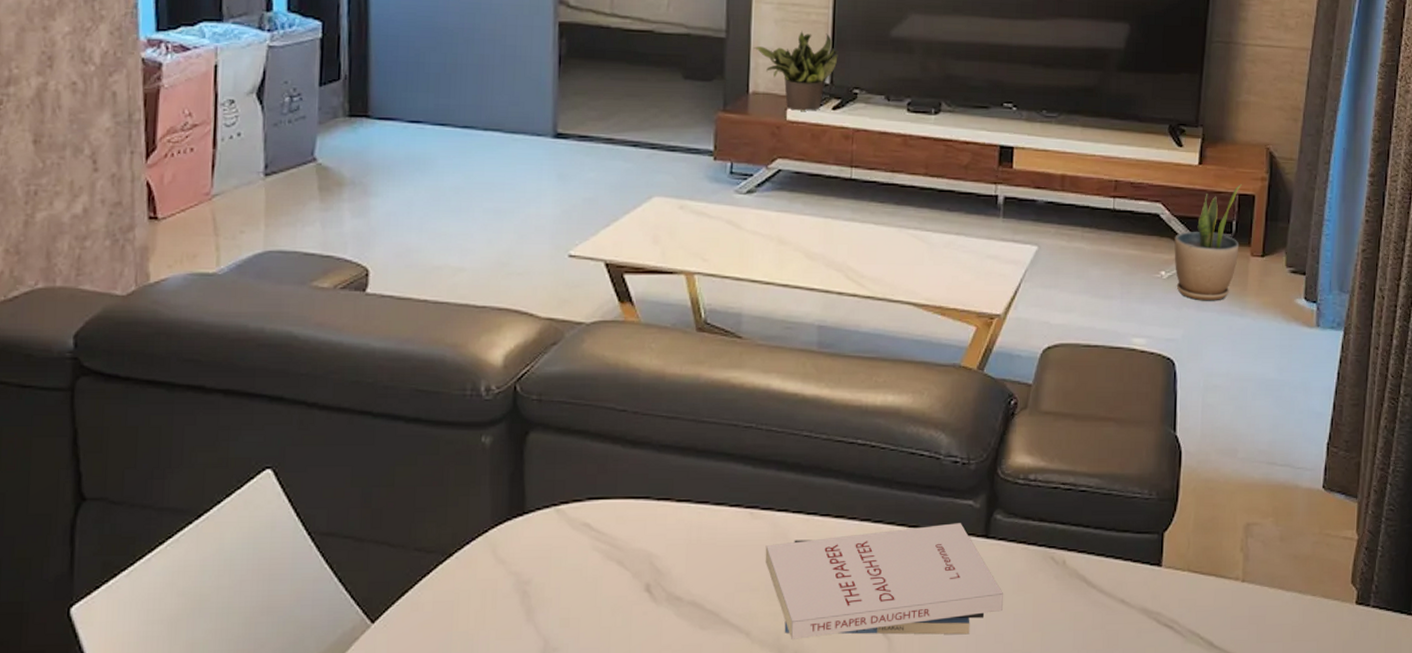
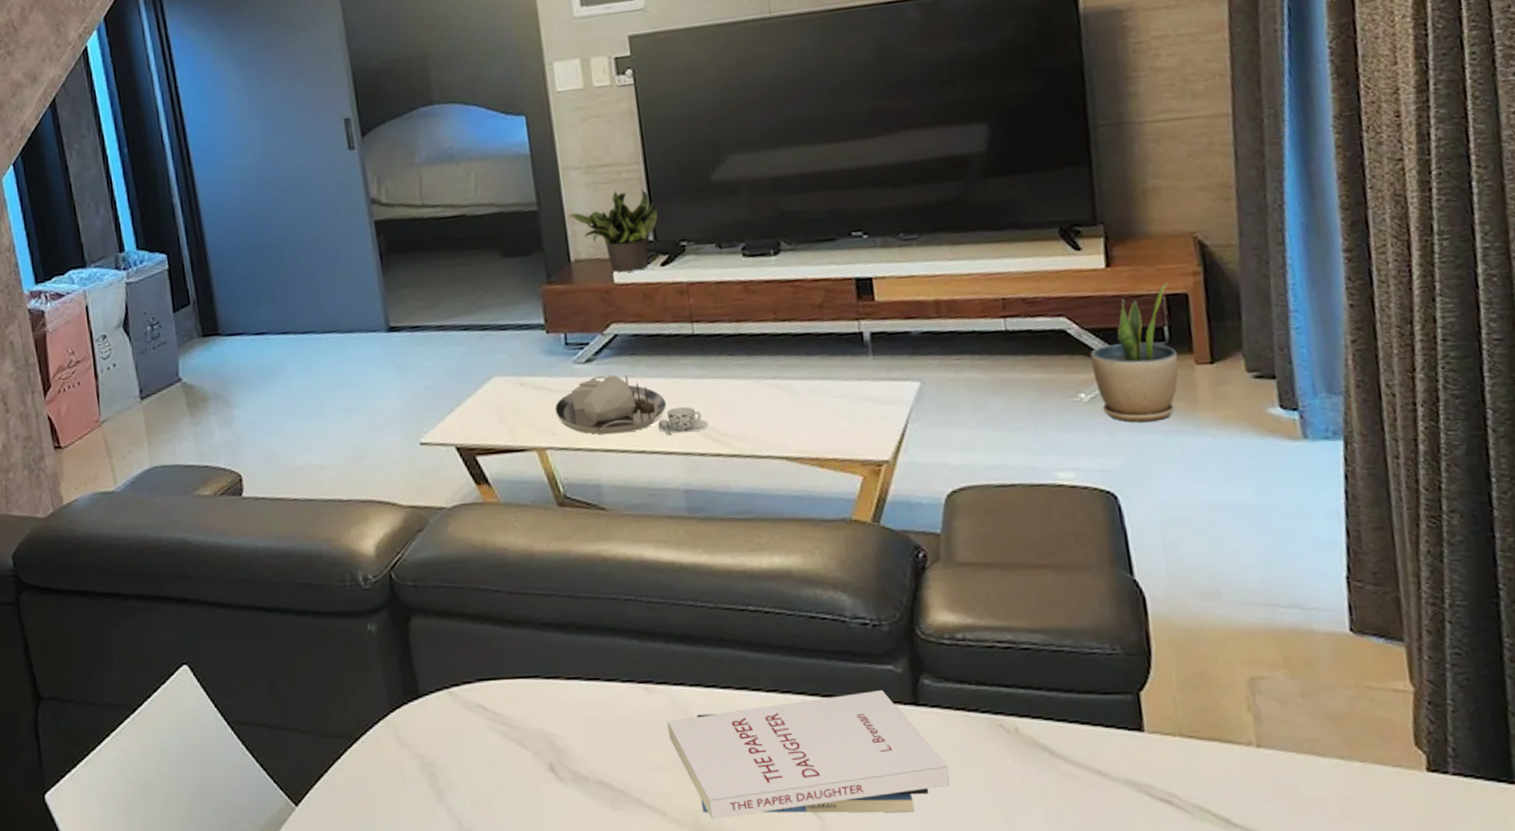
serving tray: none [709,207,815,266] -> present [555,374,666,435]
teacup: none [804,246,851,273] -> present [658,406,709,436]

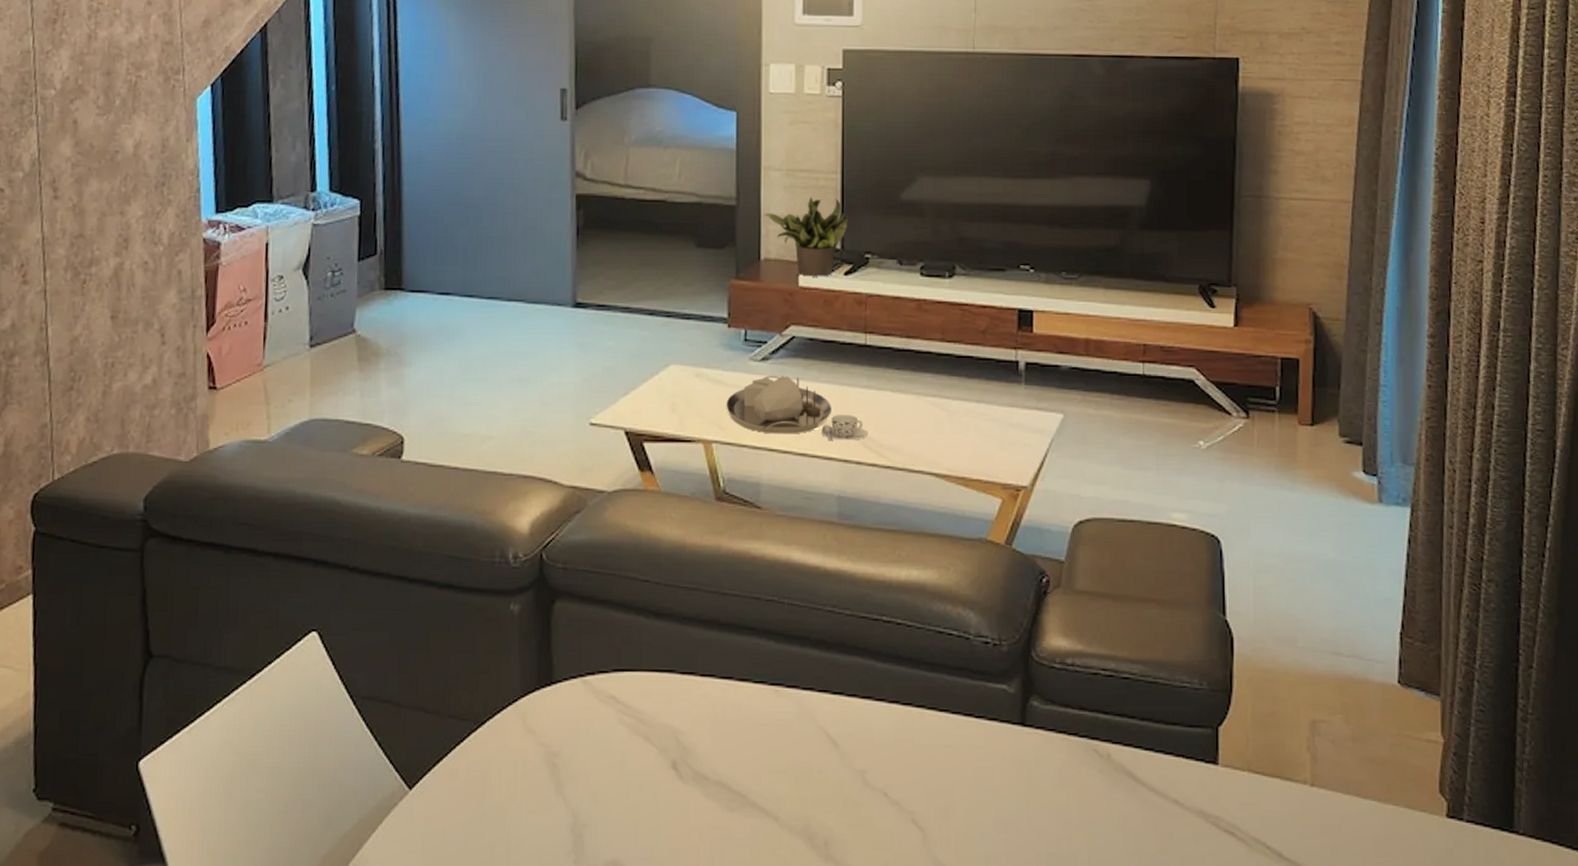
books: present [666,690,950,819] -> none [791,708,1044,831]
potted plant: present [1090,282,1179,422] -> none [1212,347,1285,474]

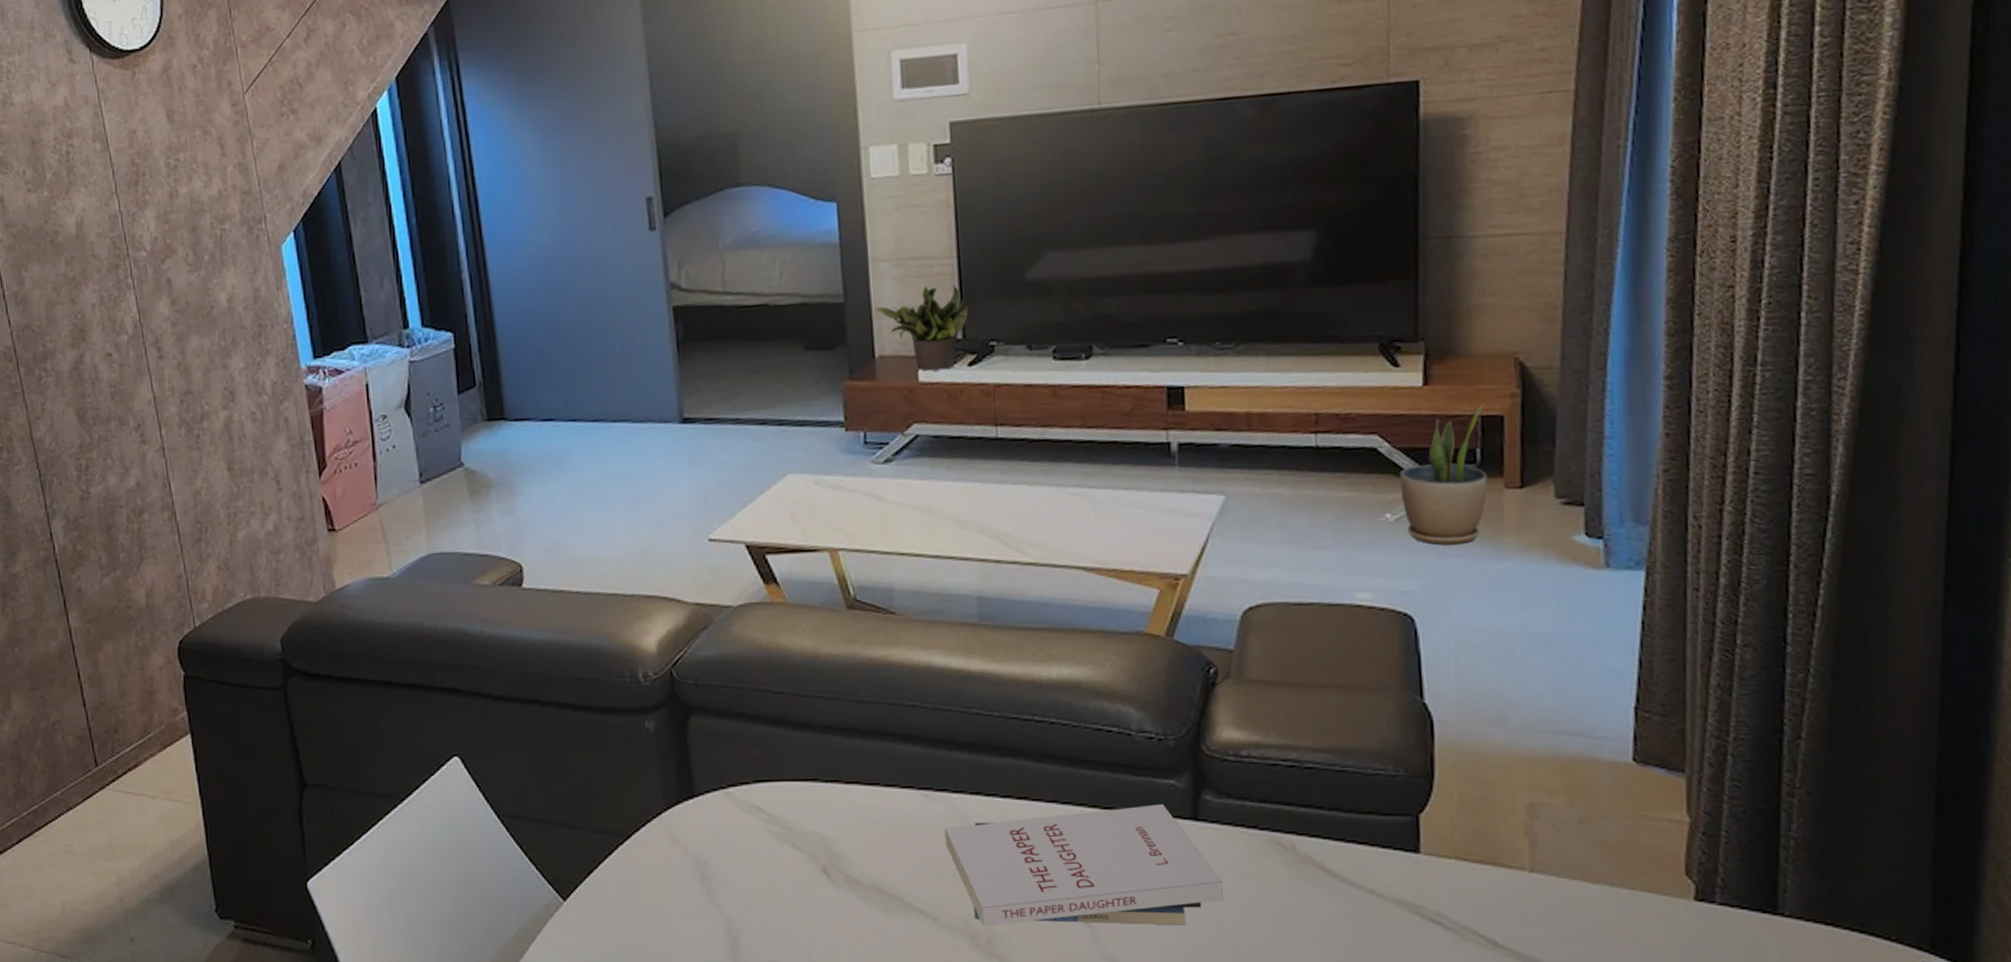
serving tray: present [726,375,831,434] -> none [849,476,964,538]
books: none [791,708,1044,831] -> present [944,804,1223,926]
teacup: present [821,414,868,441] -> none [954,511,1006,541]
potted plant: none [1212,347,1285,474] -> present [1399,404,1488,545]

